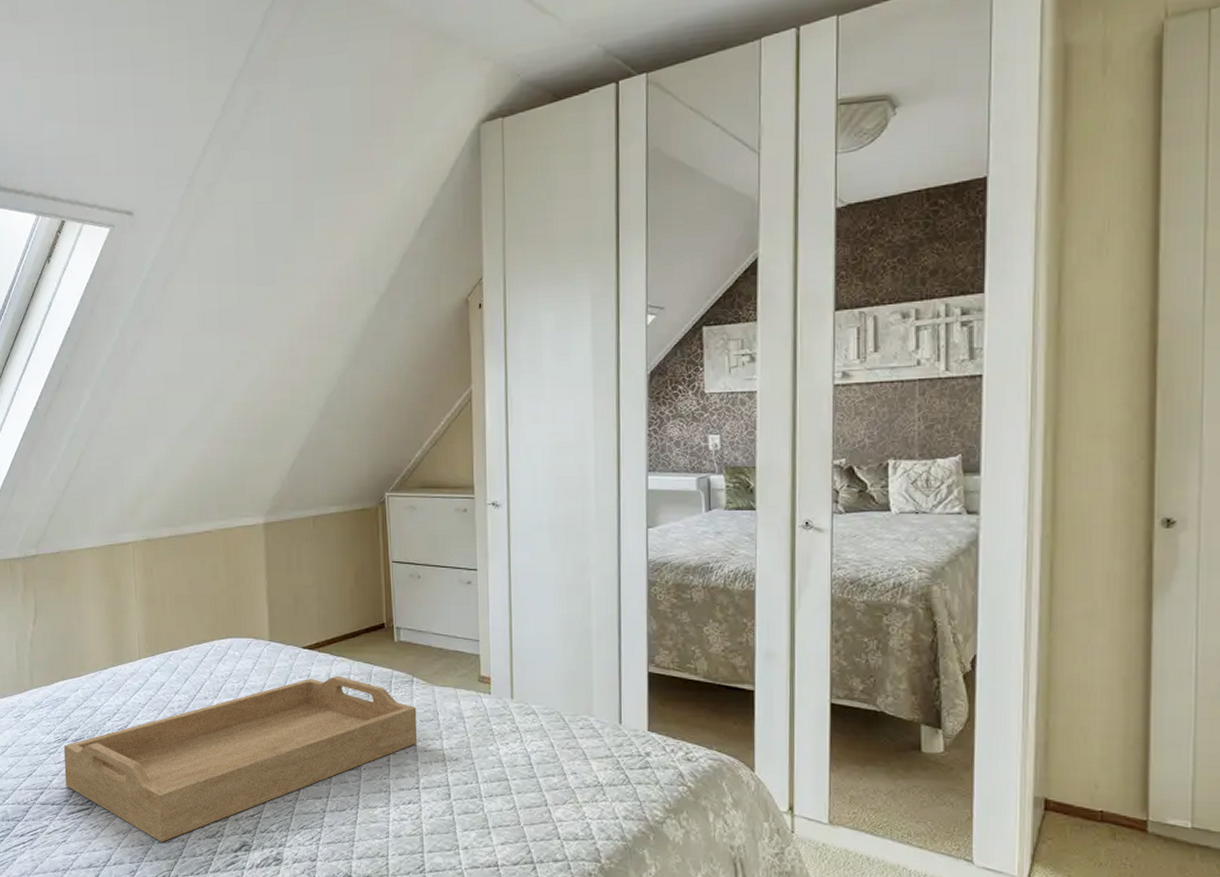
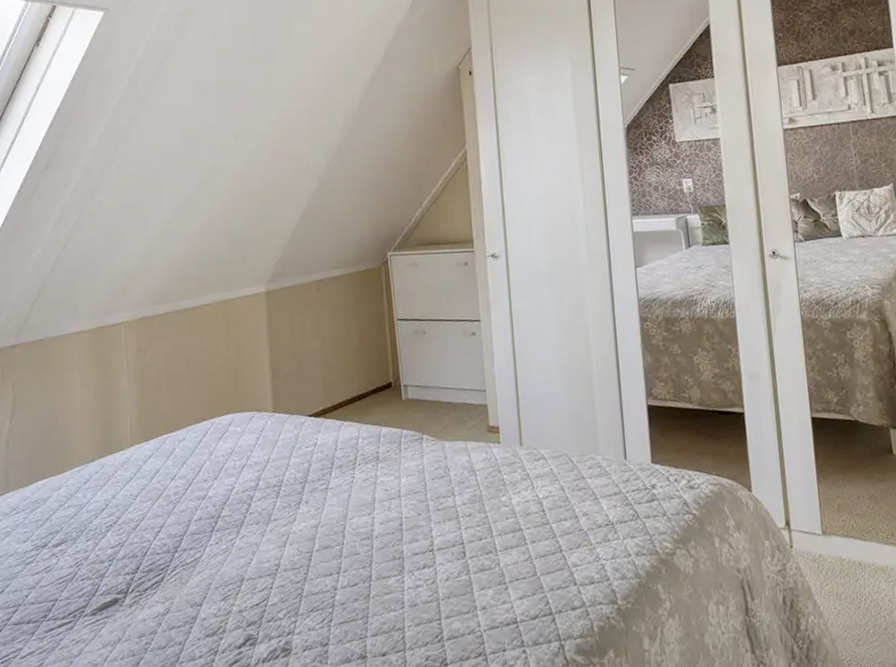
serving tray: present [63,675,418,842] -> none [42,441,430,649]

